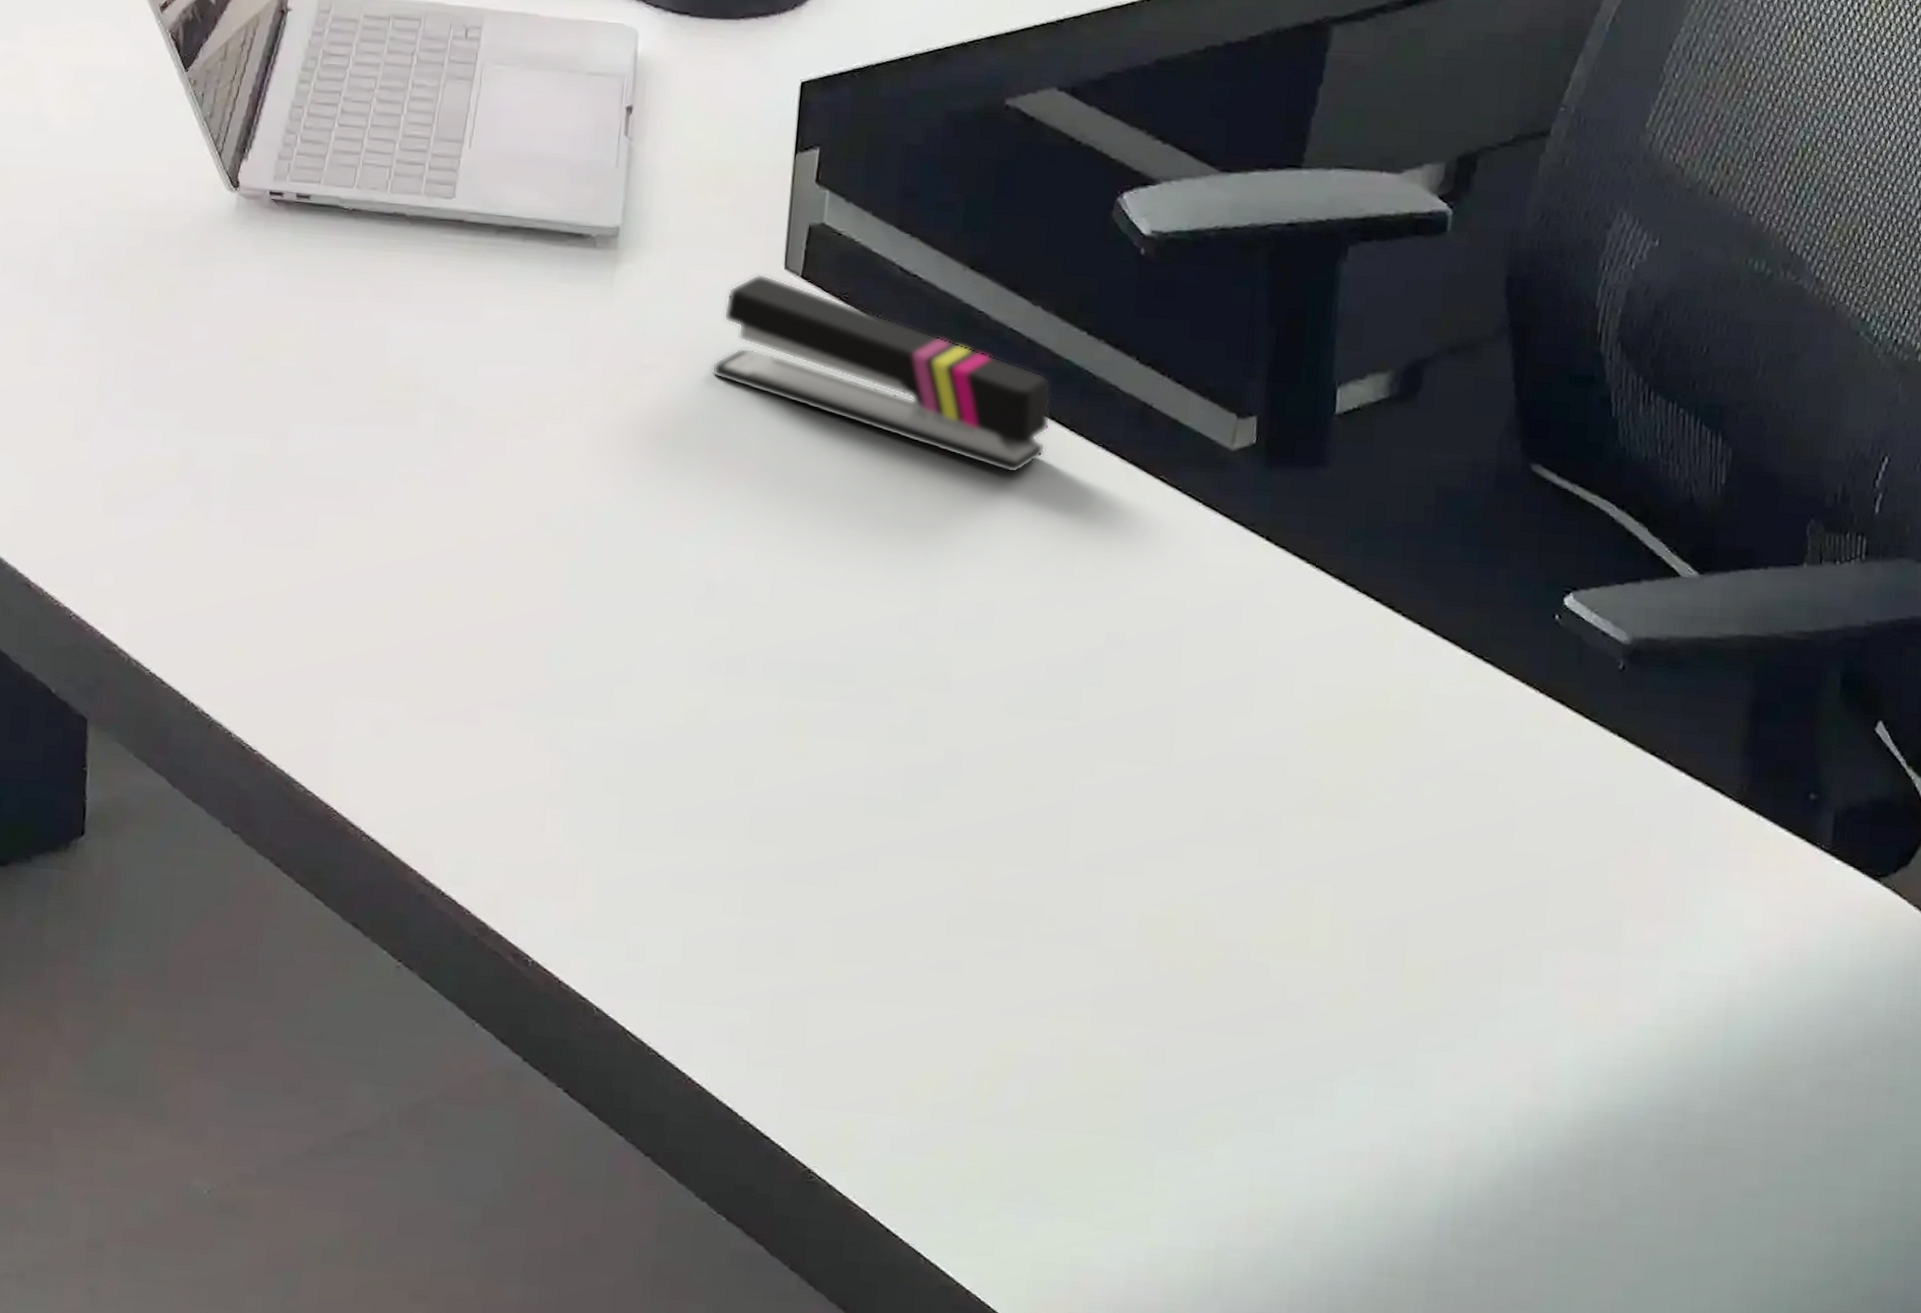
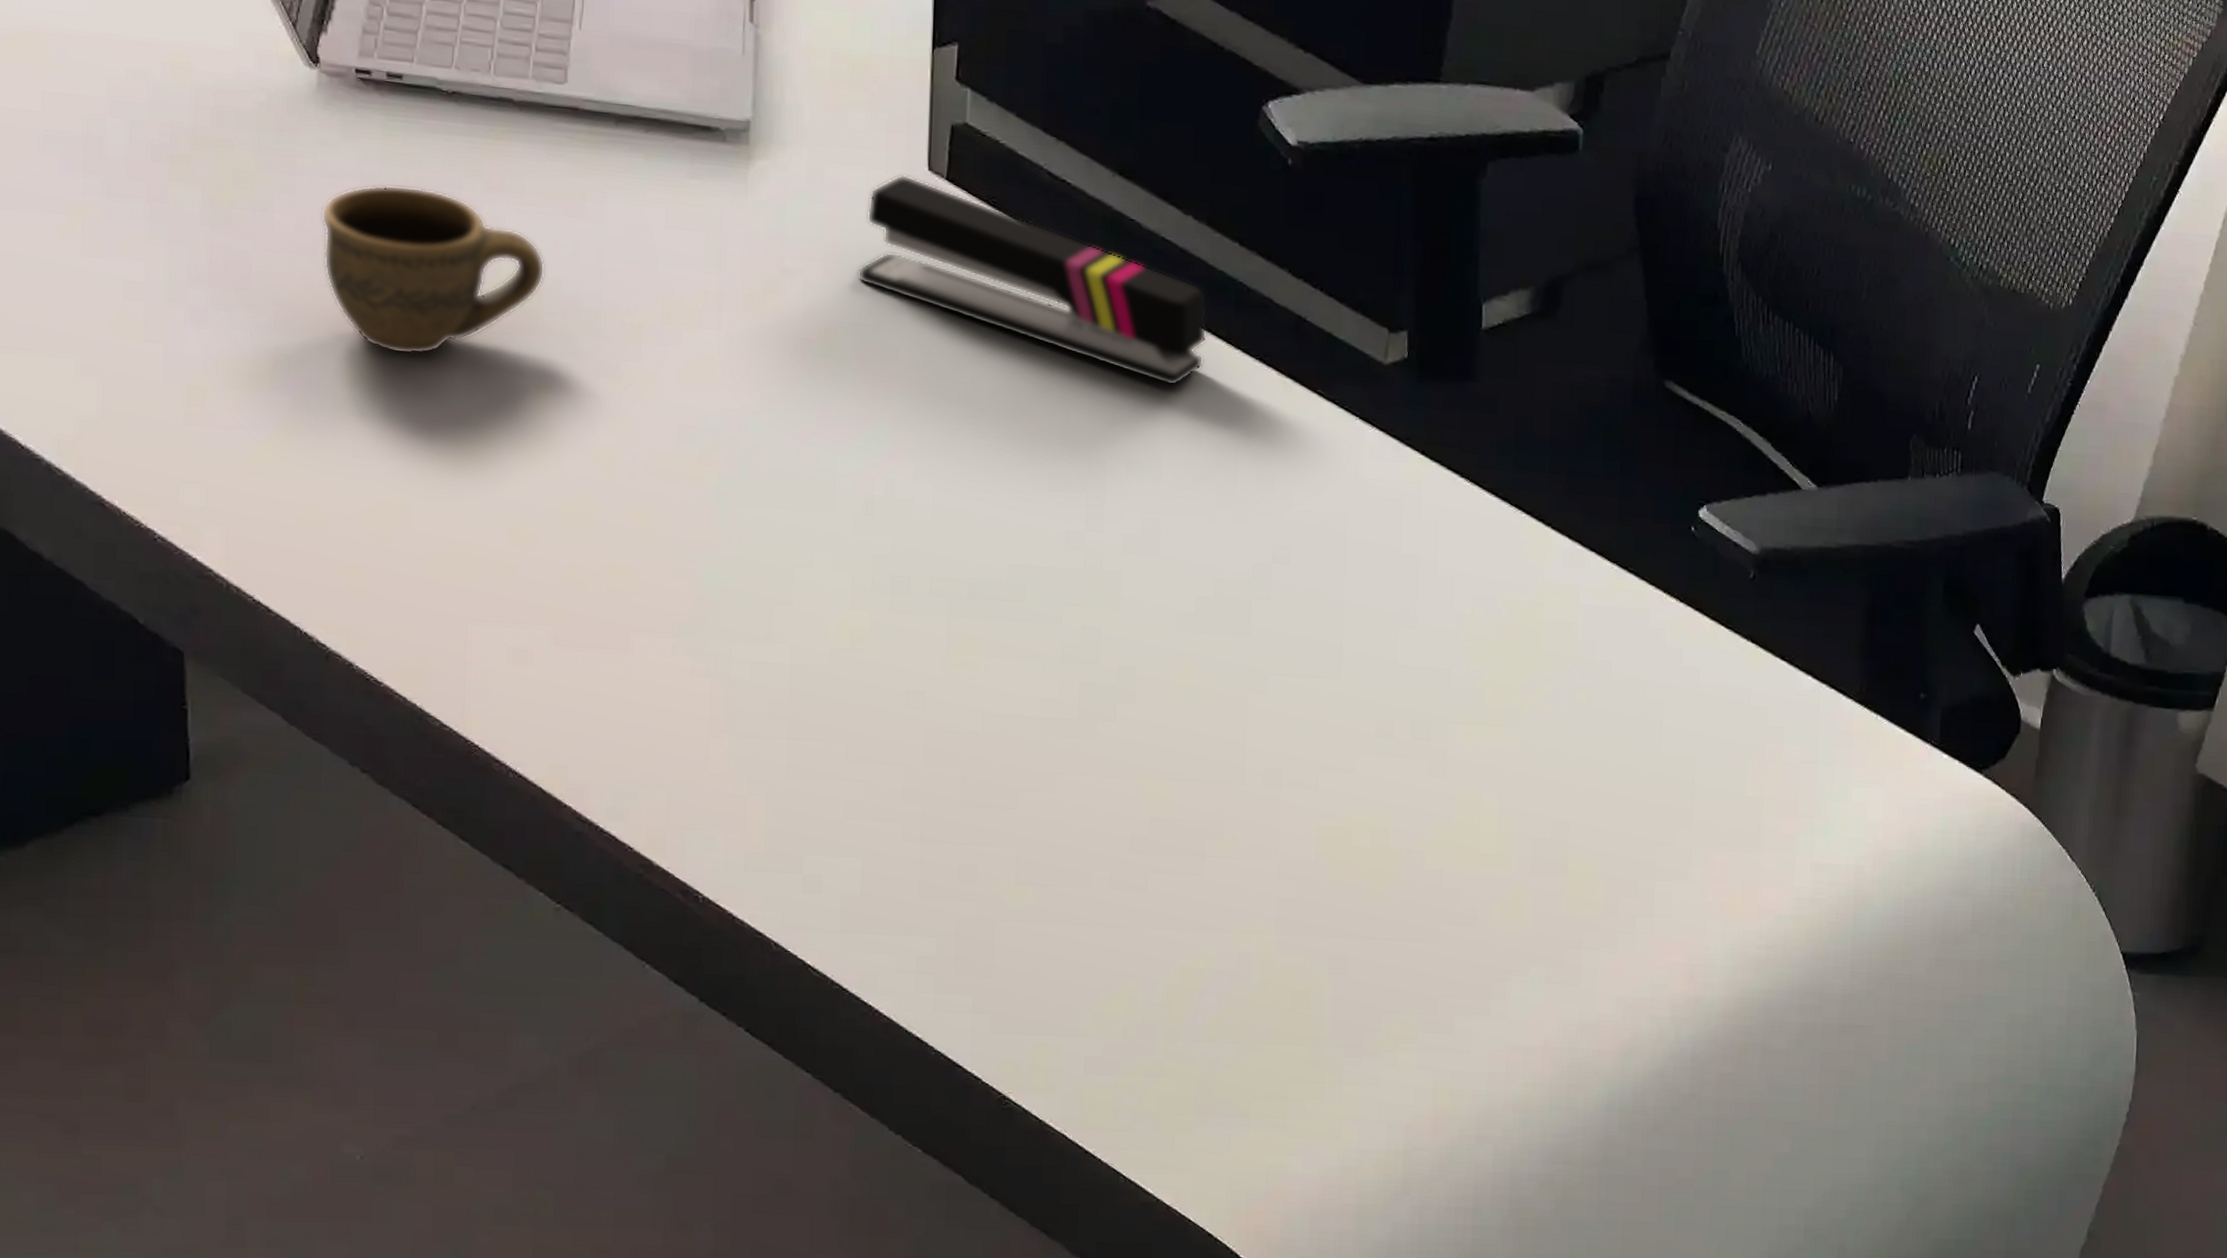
cup: none [231,295,425,450] -> present [321,184,545,355]

